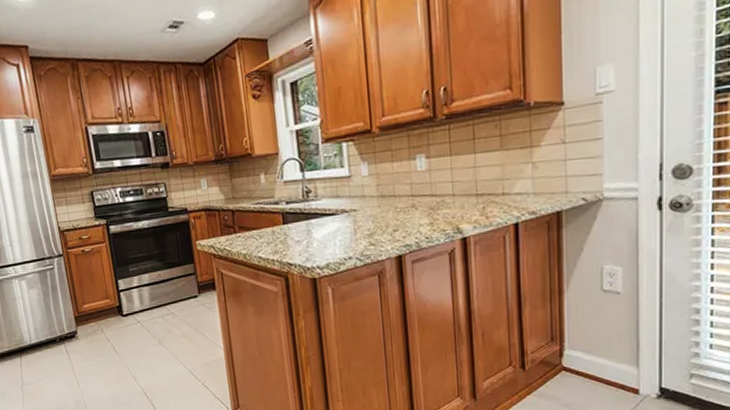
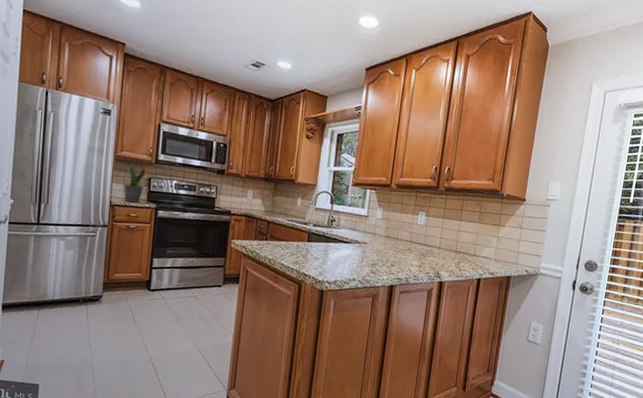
potted plant: none [66,179,89,224] -> present [123,163,146,203]

